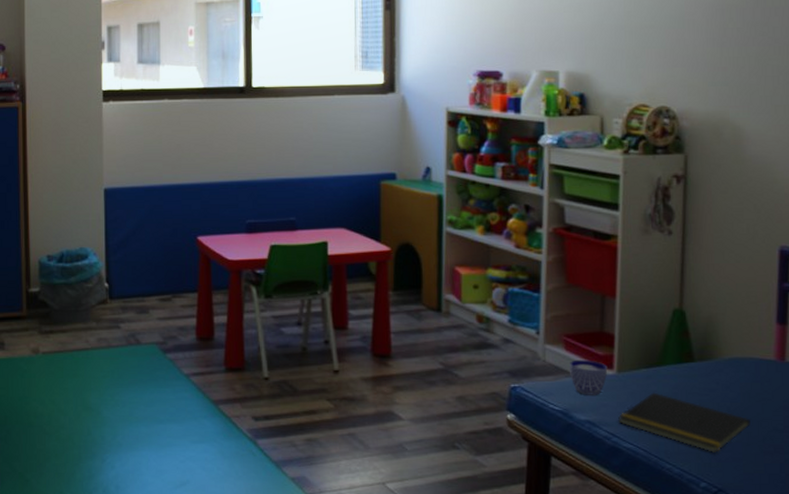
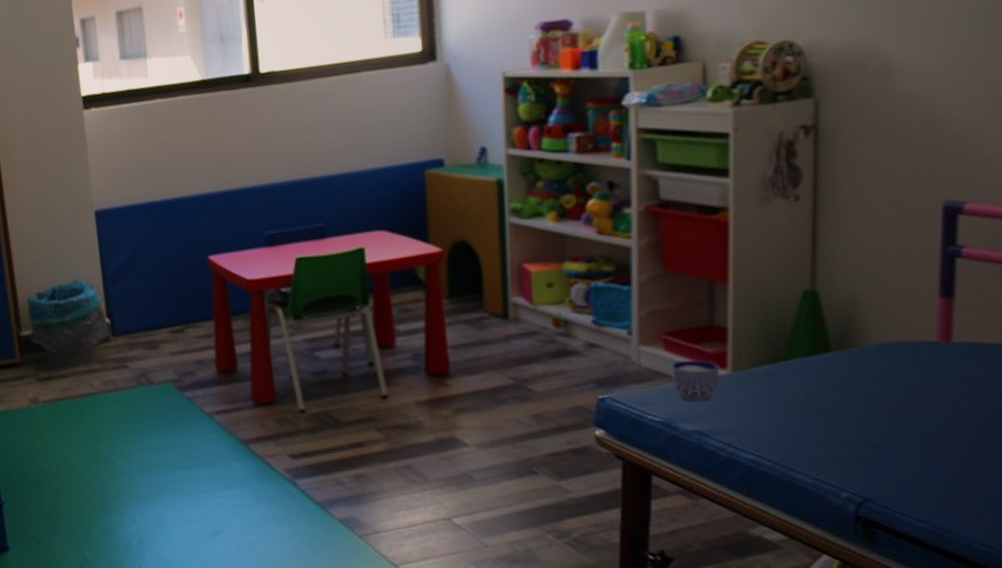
notepad: present [618,392,750,453] -> none [735,391,906,457]

